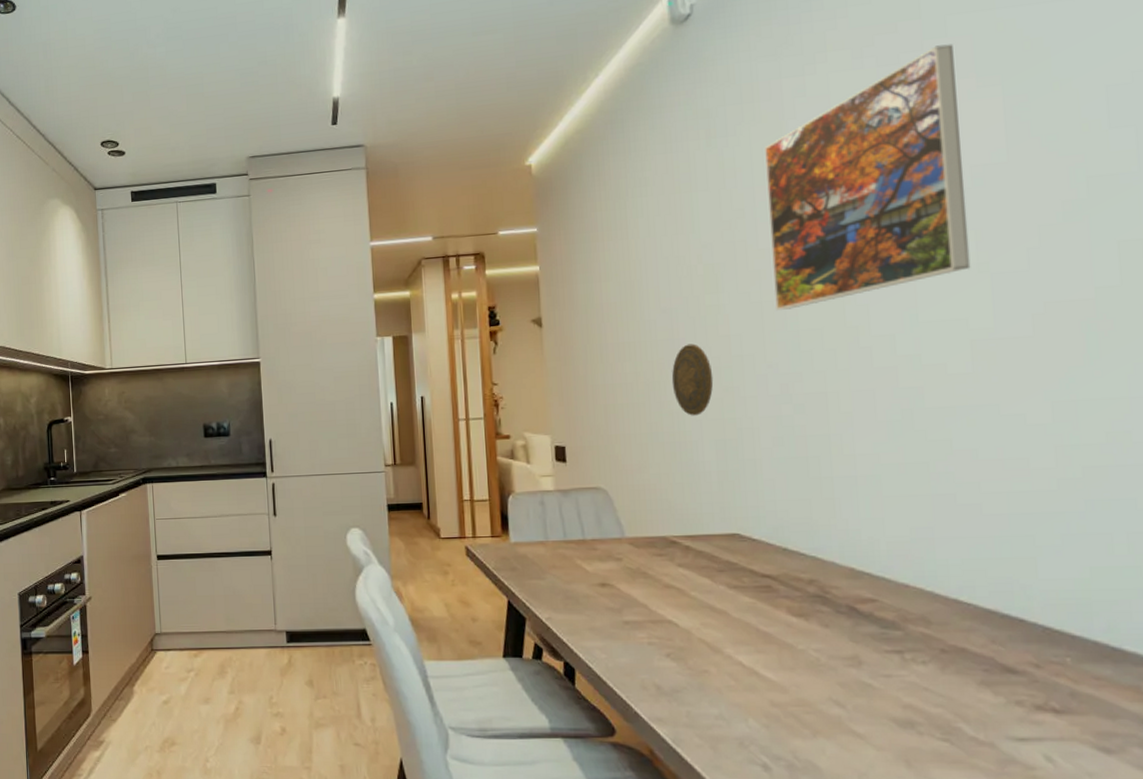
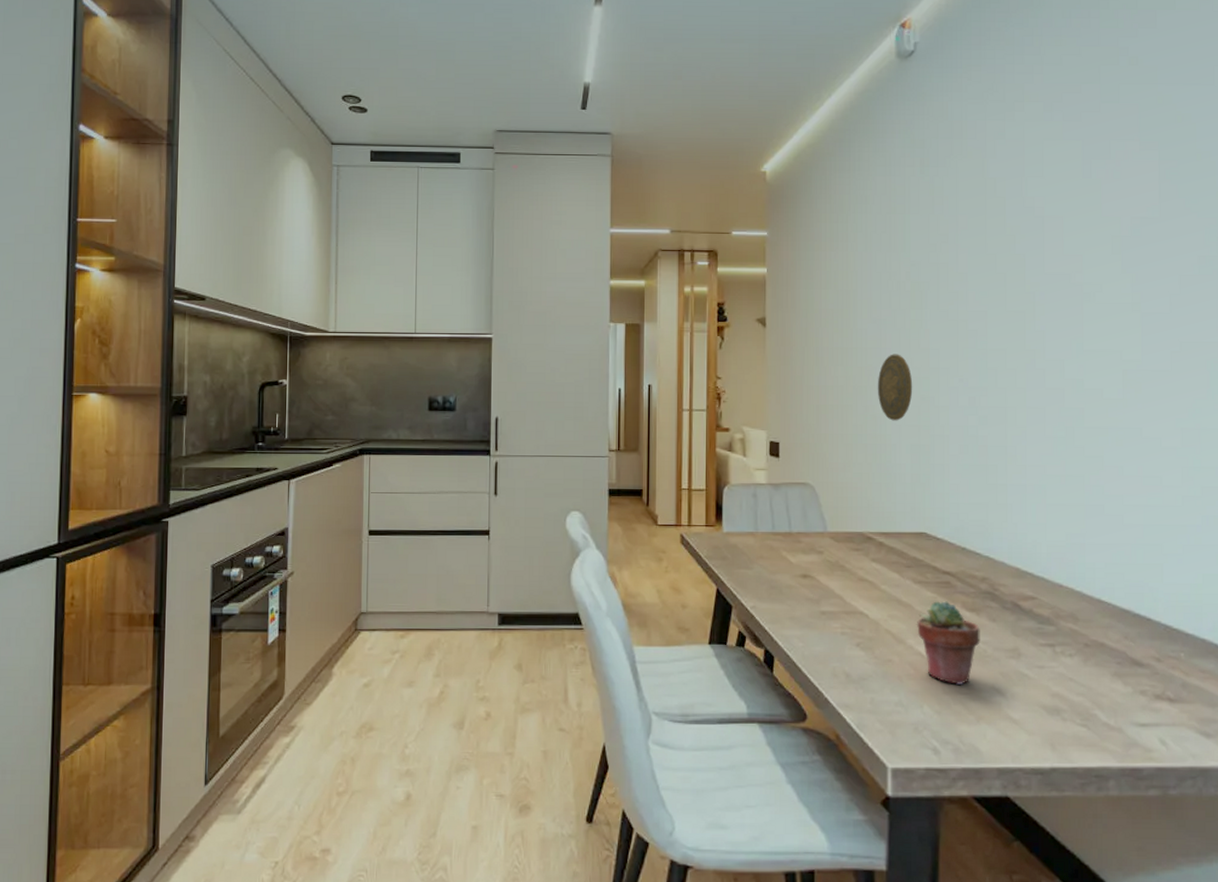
potted succulent: none [734,606,812,697] -> present [916,601,980,686]
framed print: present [765,44,971,310] -> none [968,109,1126,330]

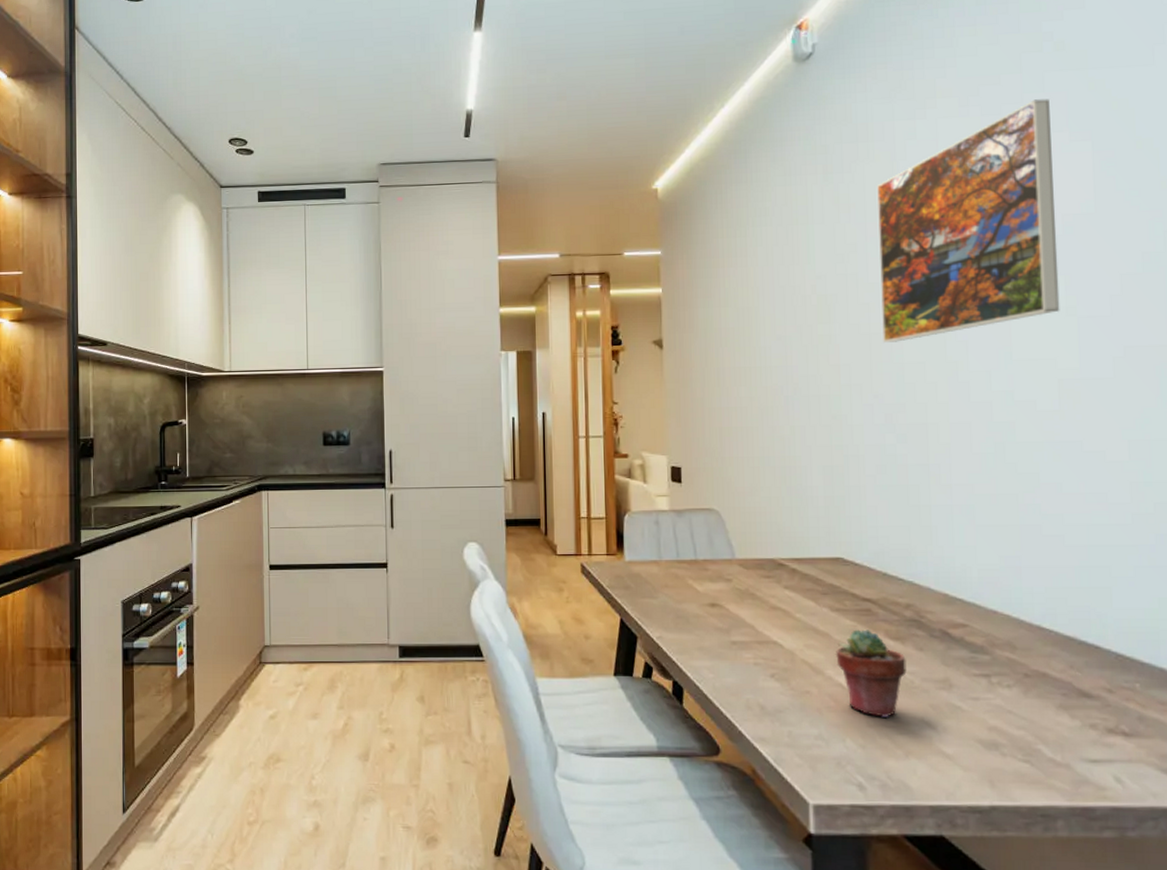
decorative plate: present [877,354,913,421] -> none [784,371,823,442]
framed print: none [968,109,1126,330] -> present [877,99,1060,343]

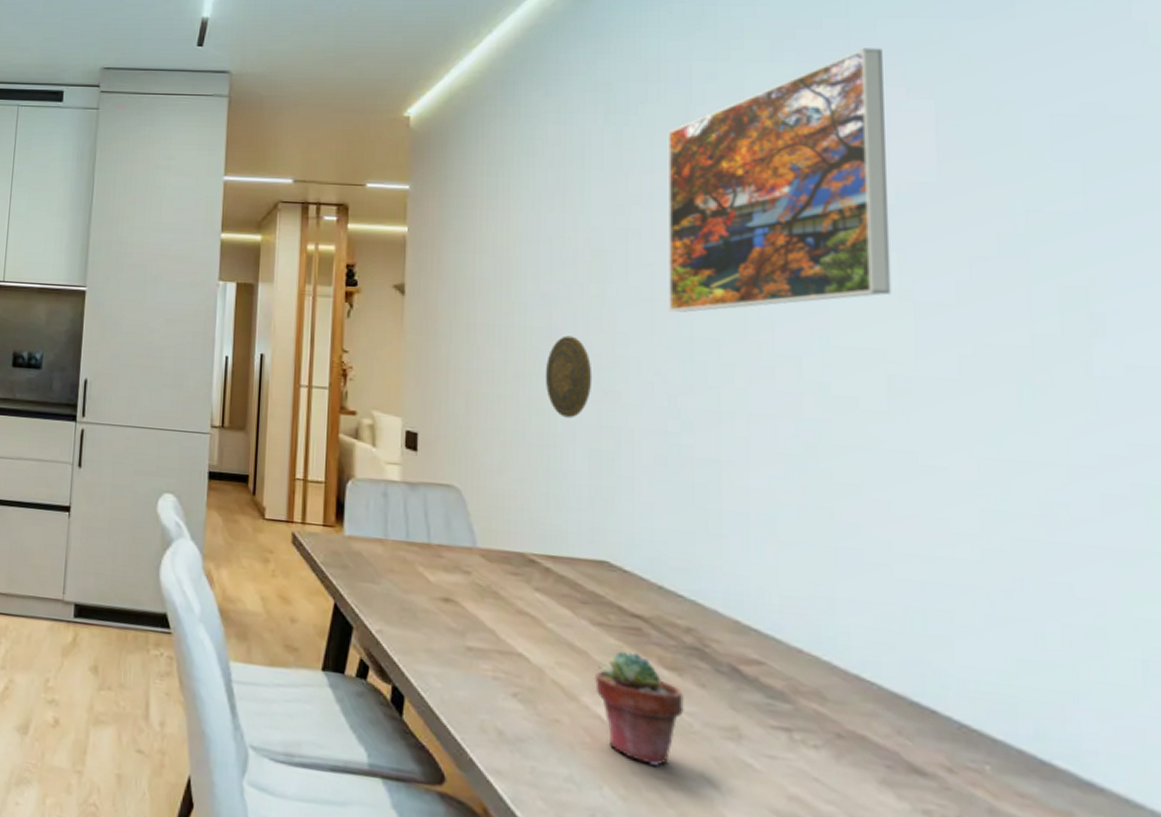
decorative plate: none [784,371,823,442] -> present [545,335,593,418]

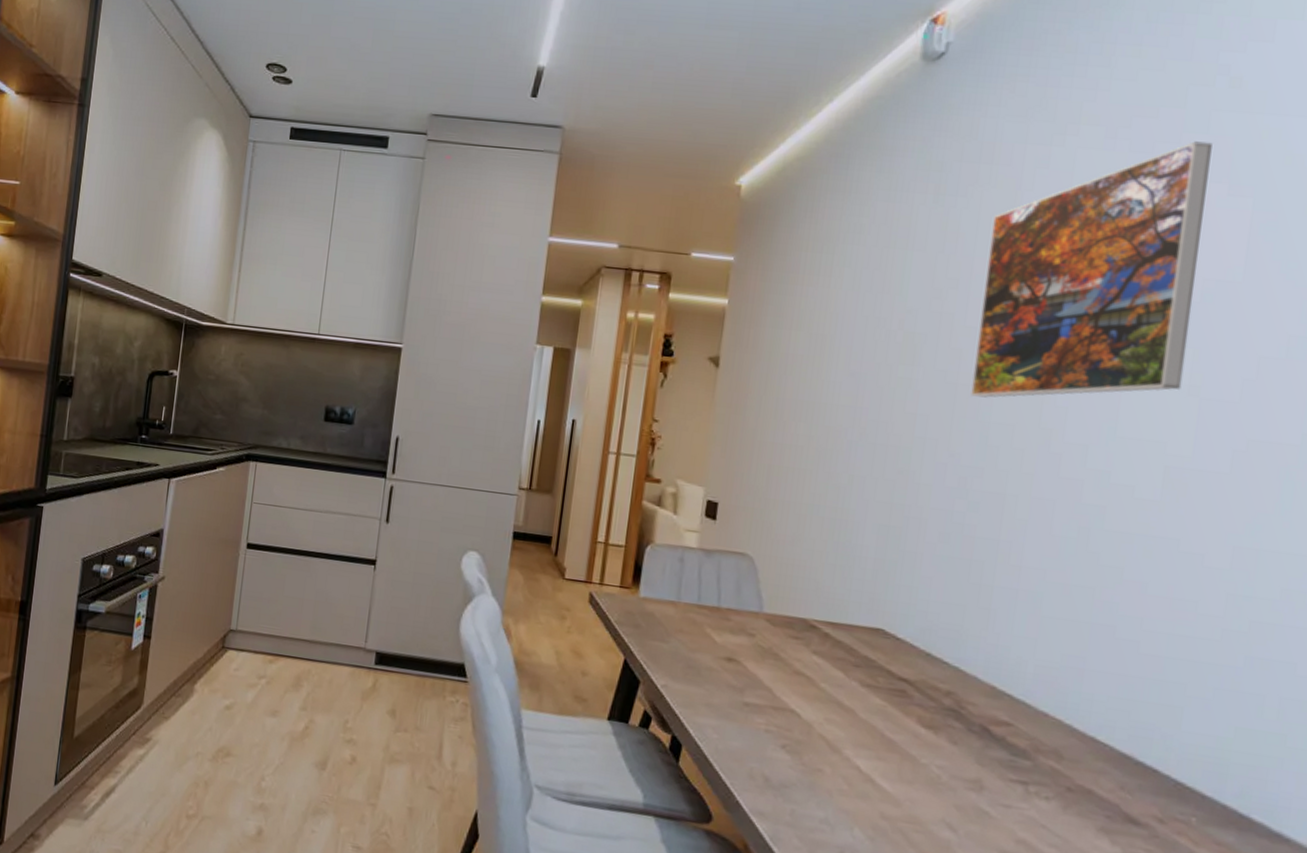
decorative plate: present [545,335,593,418] -> none [845,415,891,495]
potted succulent: present [594,651,684,767] -> none [857,710,936,813]

